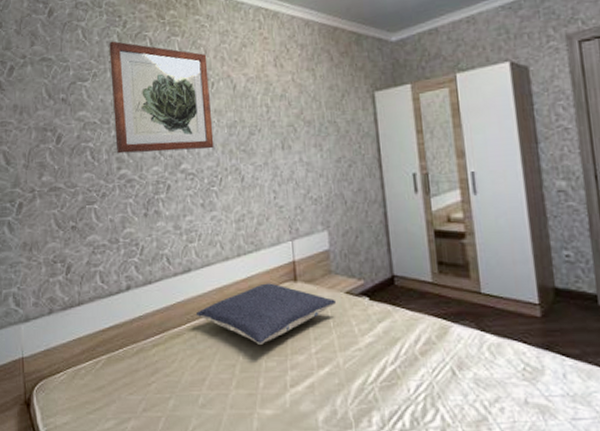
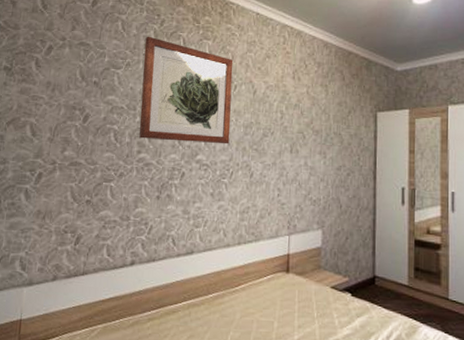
pillow: present [195,283,337,345] -> none [192,271,322,328]

